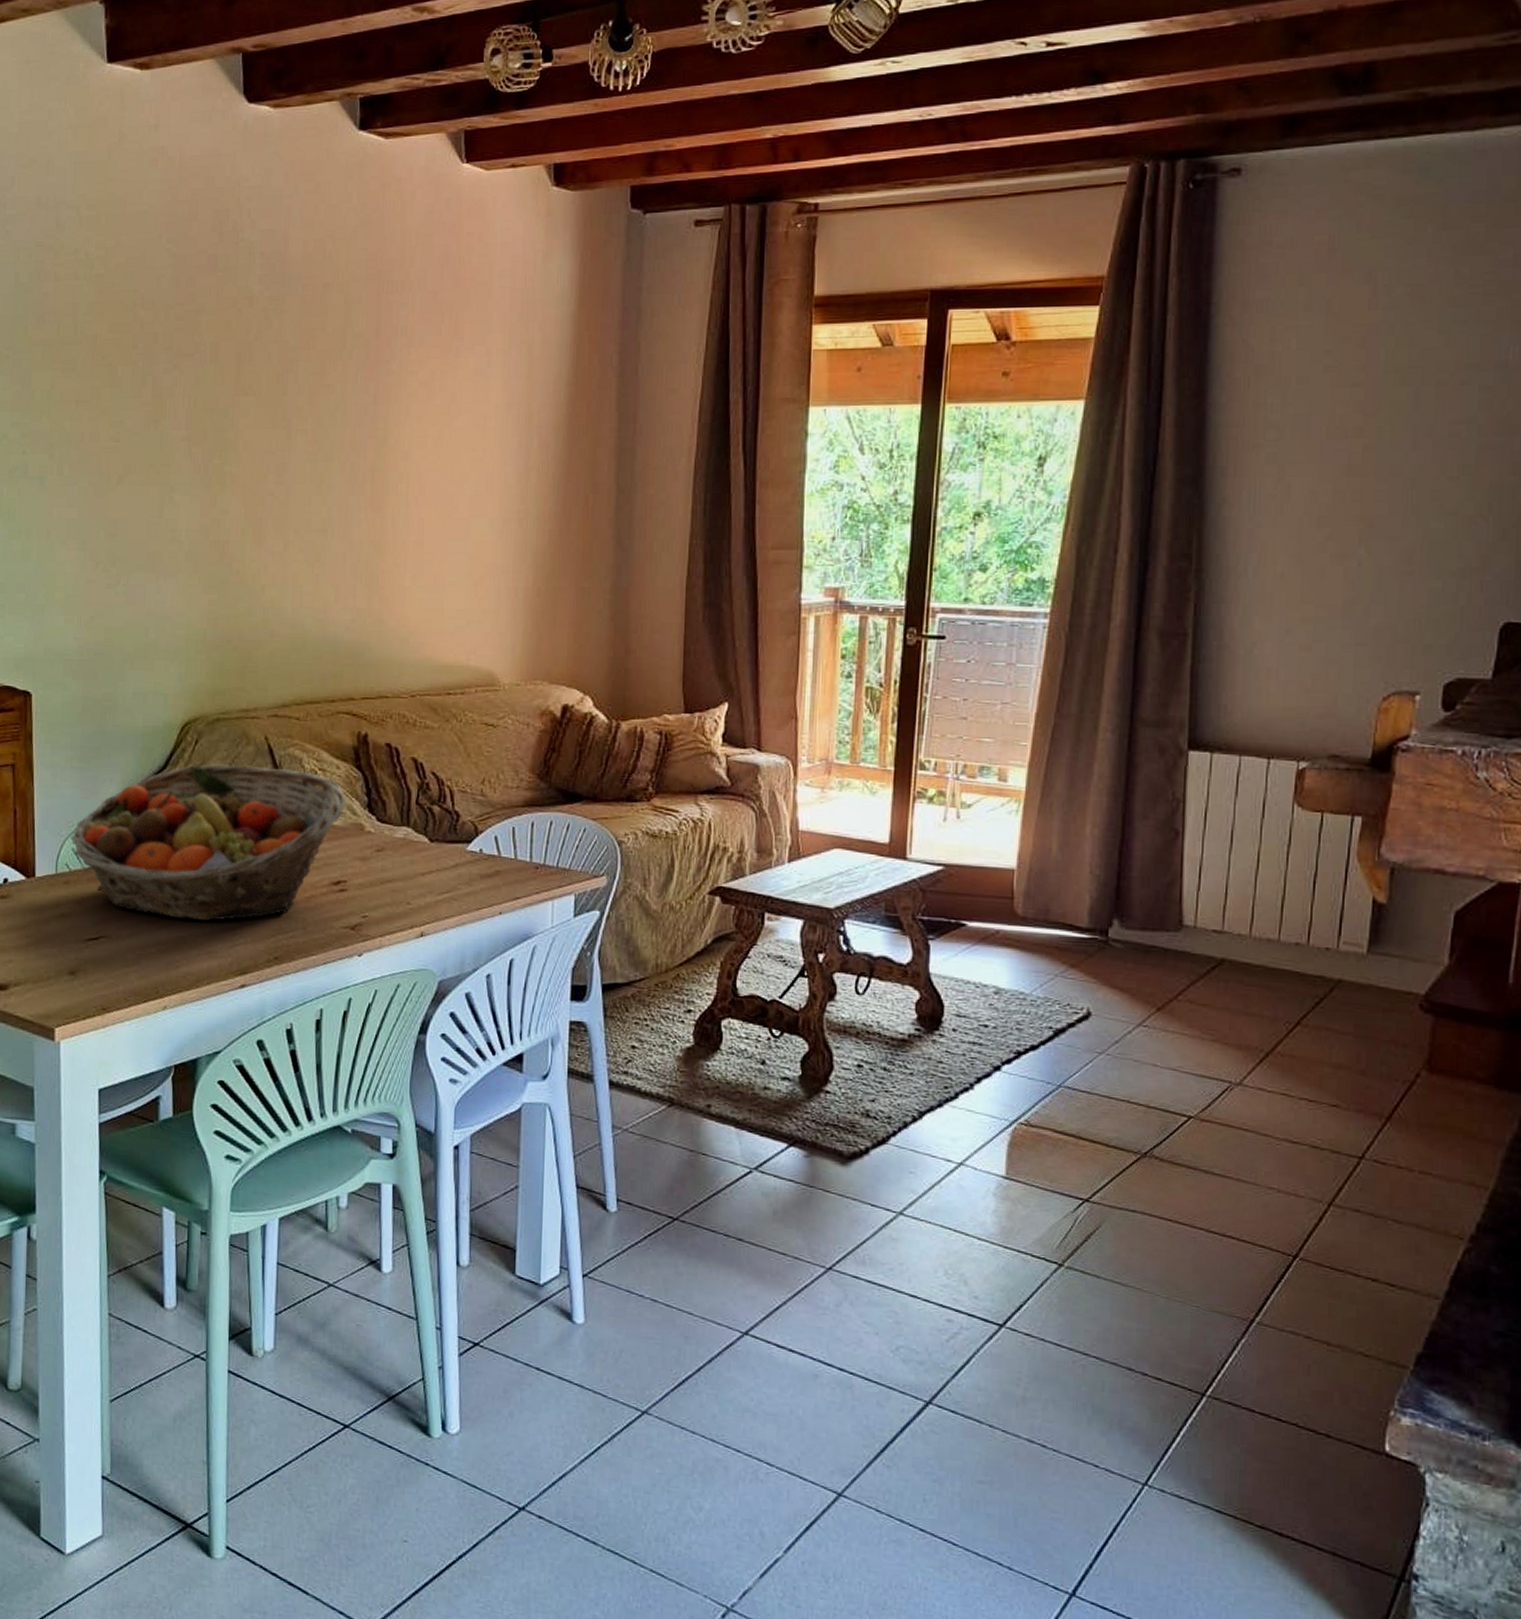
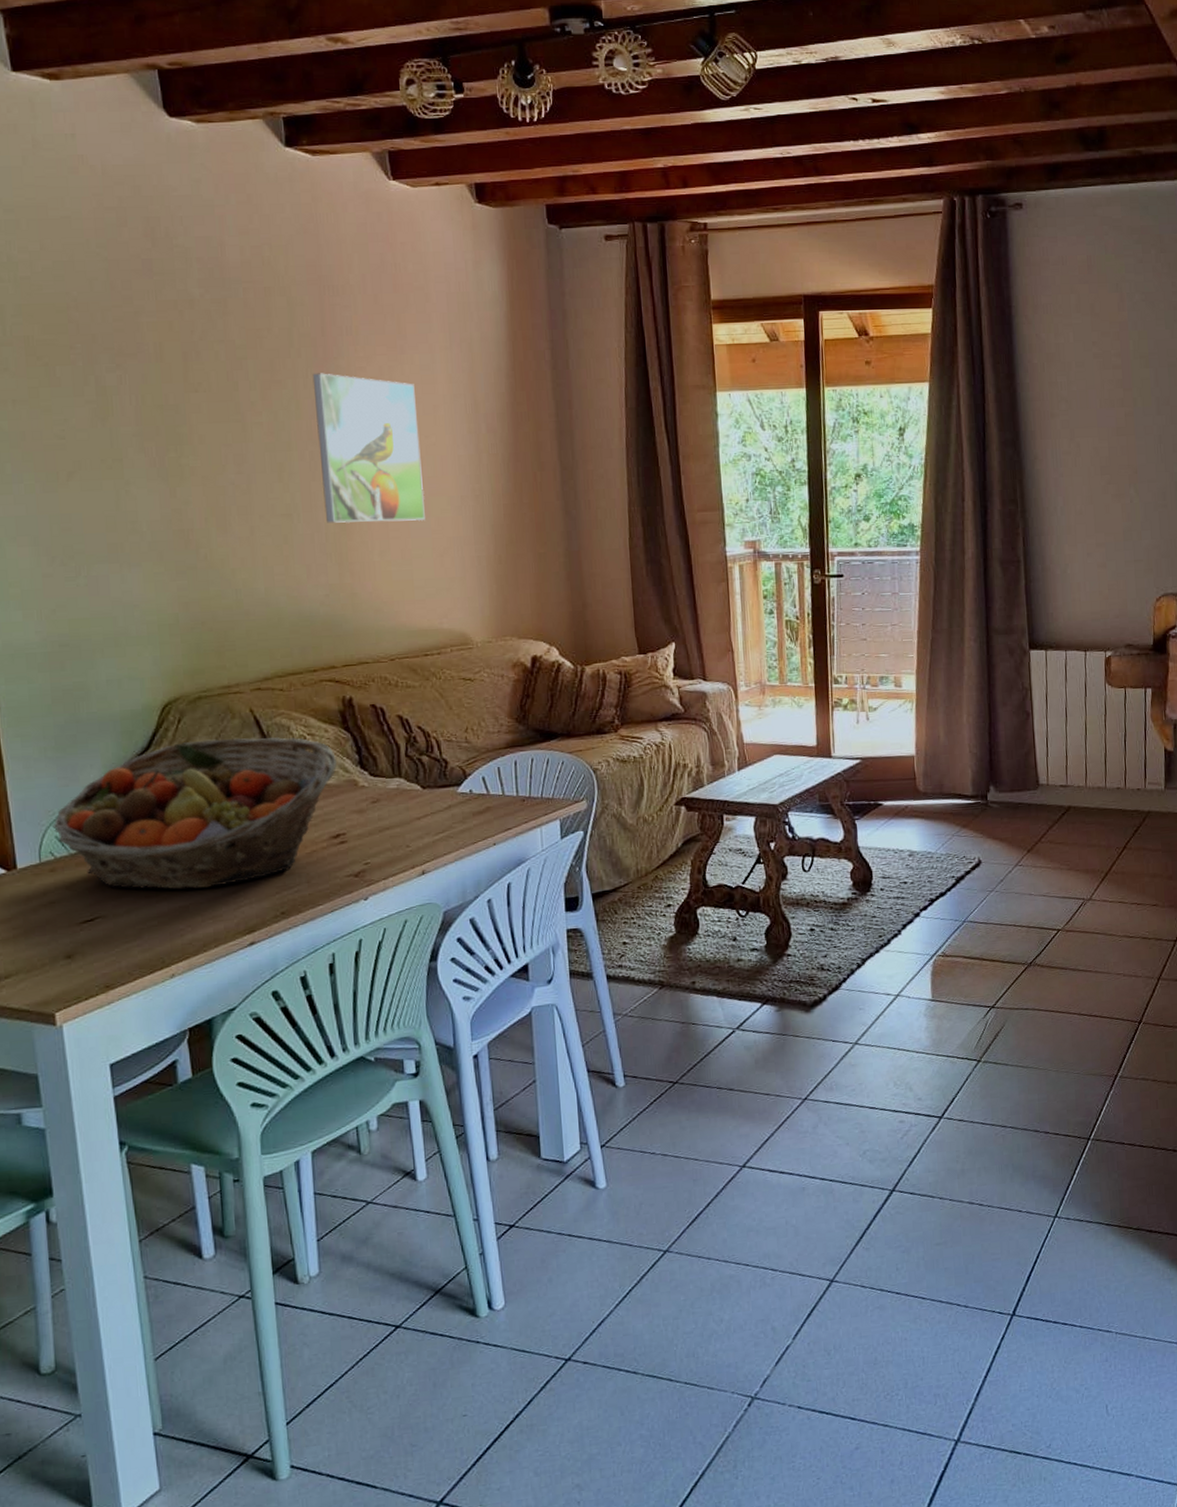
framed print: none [360,377,466,543] -> present [312,373,425,523]

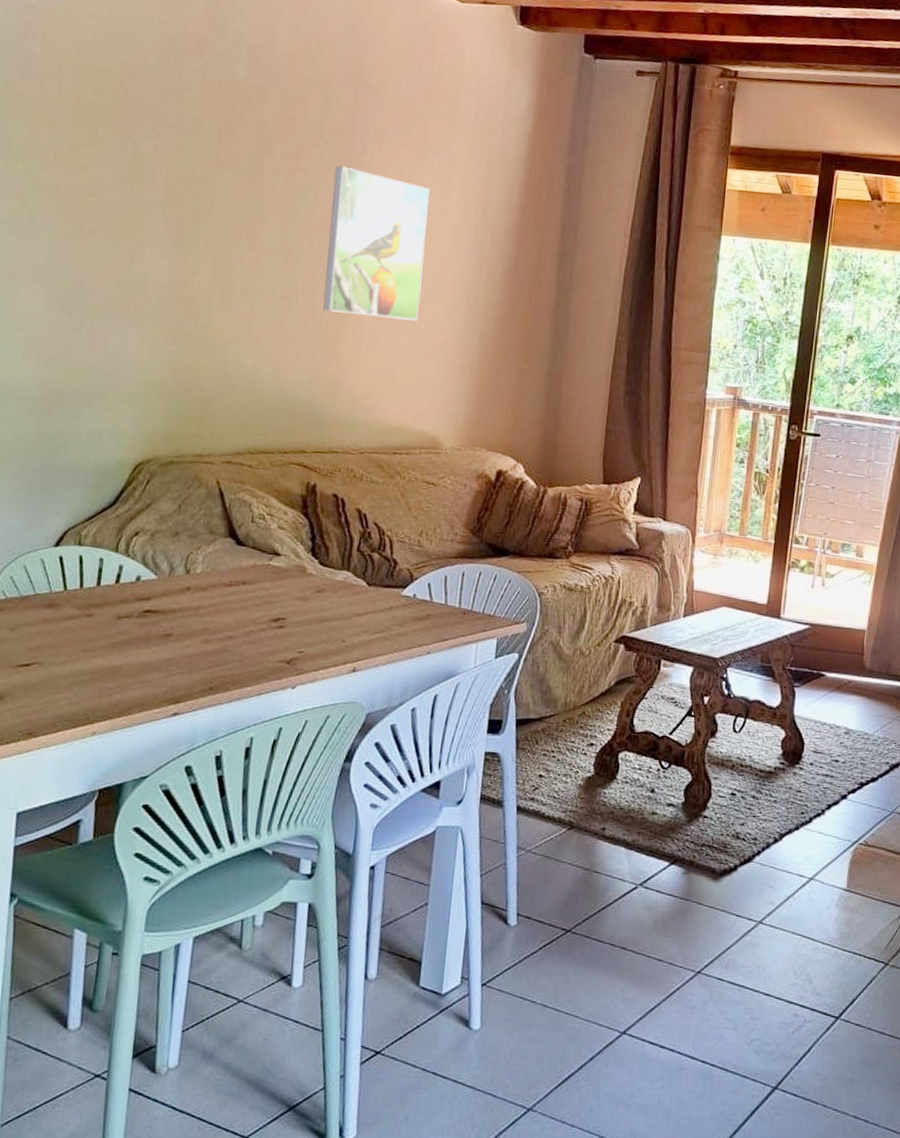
fruit basket: present [52,736,337,890] -> none [10,502,290,651]

